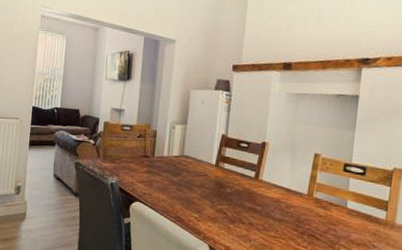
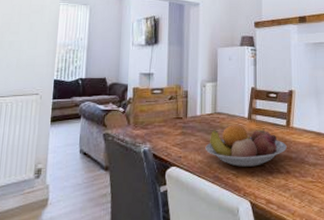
fruit bowl: none [169,170,253,214] -> present [205,125,287,167]

